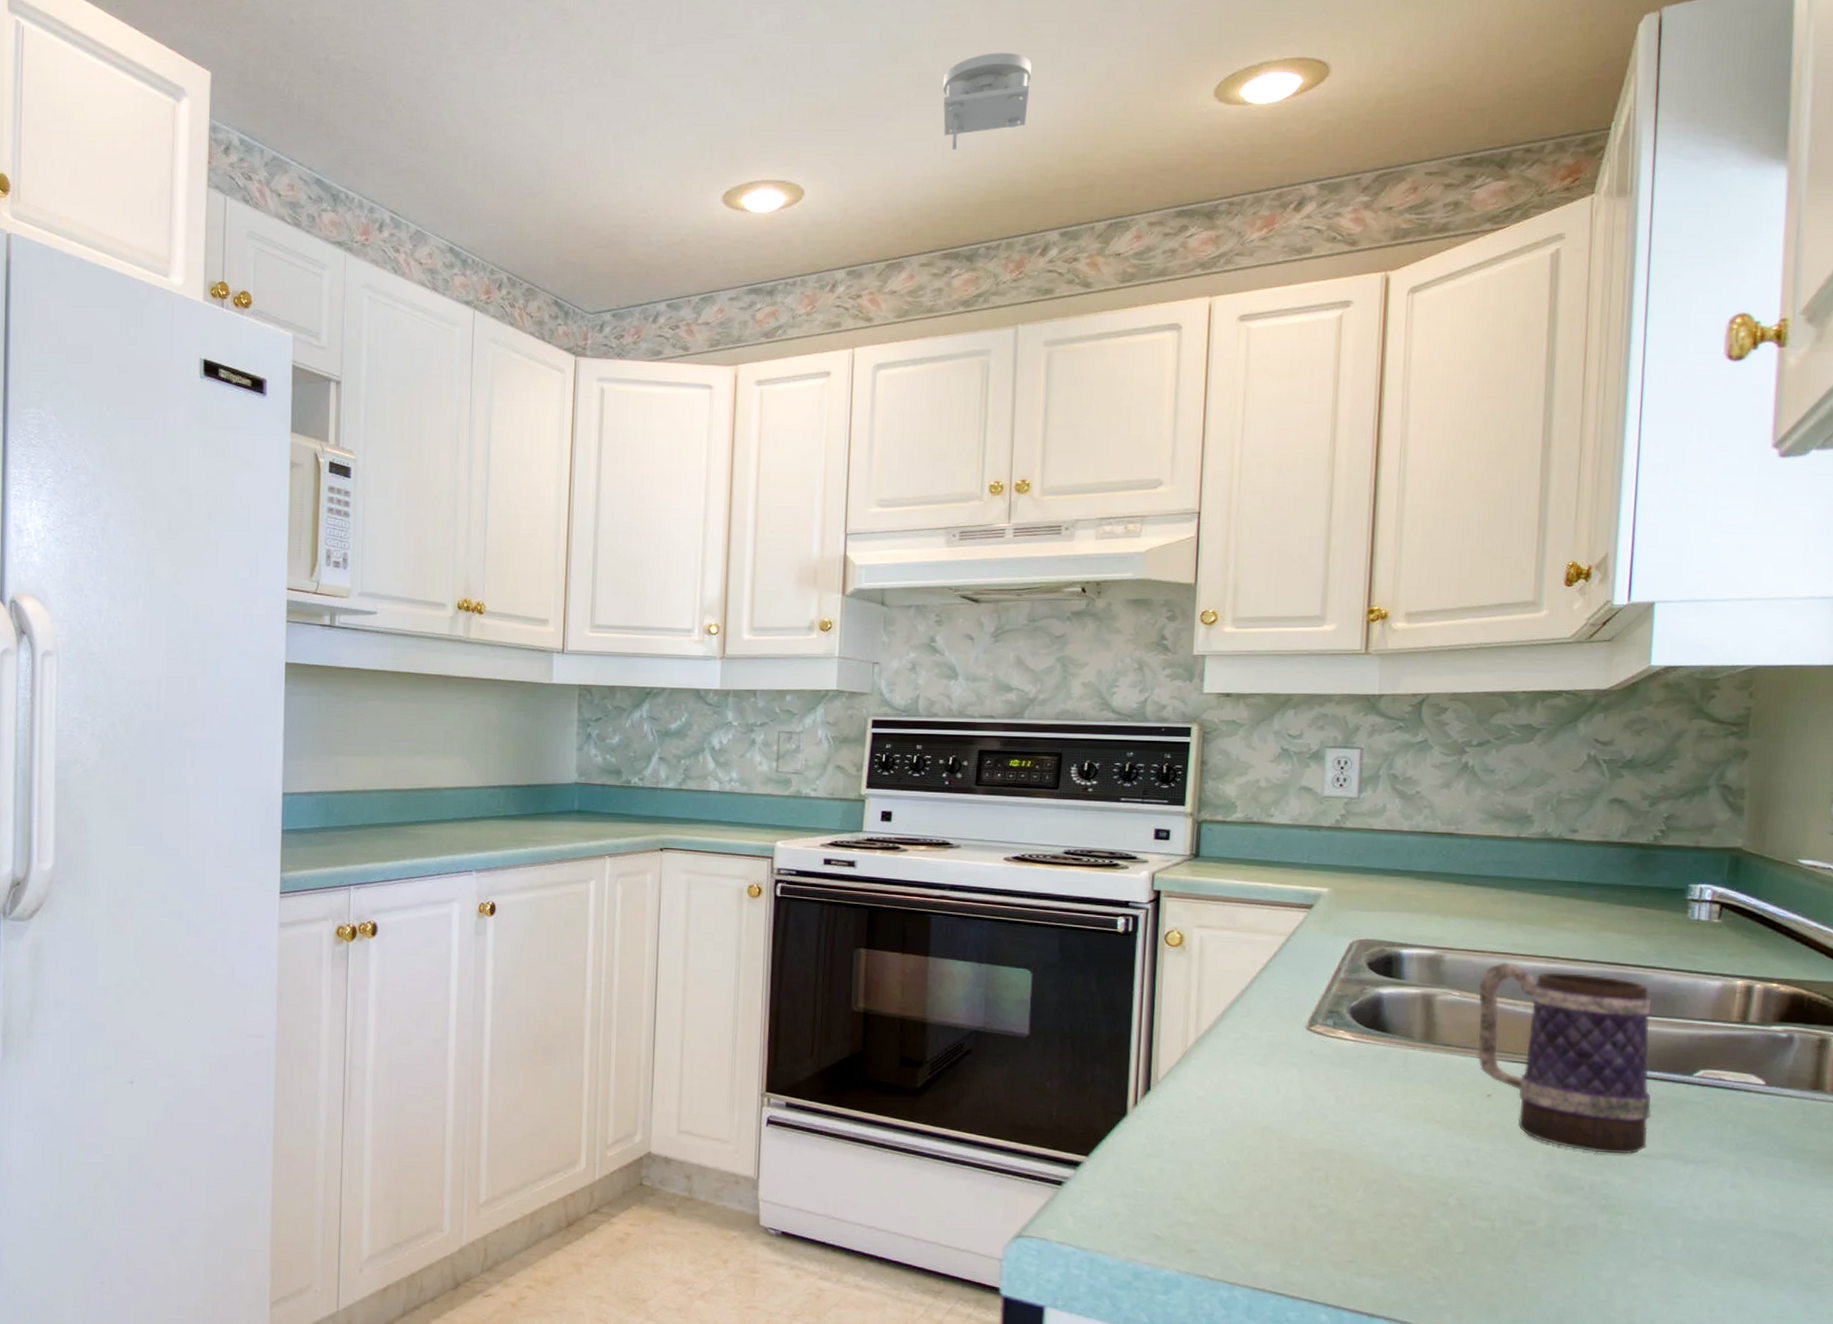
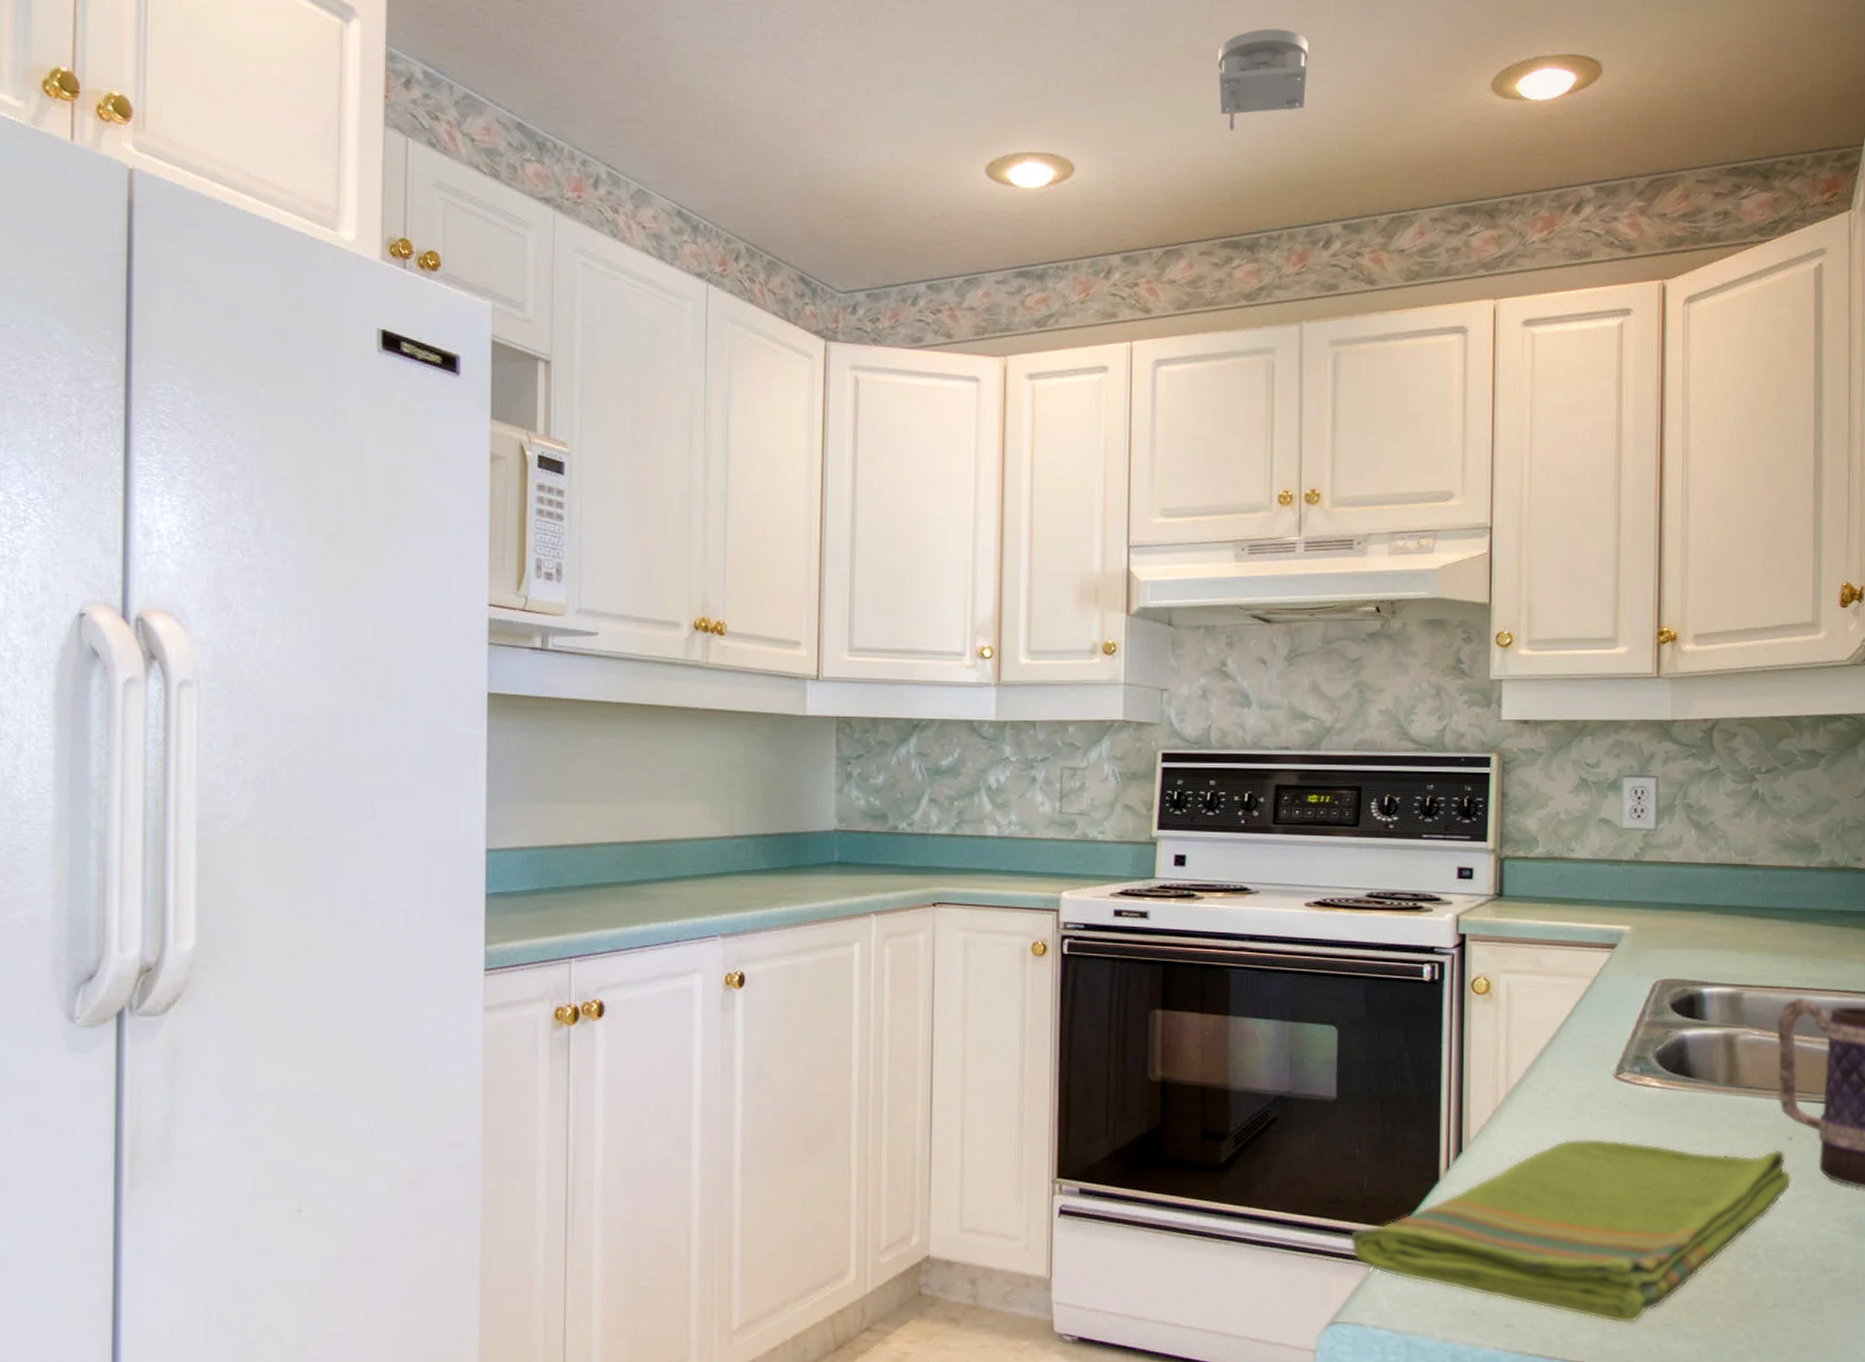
dish towel: none [1037,1083,1489,1258] -> present [1349,1138,1792,1324]

